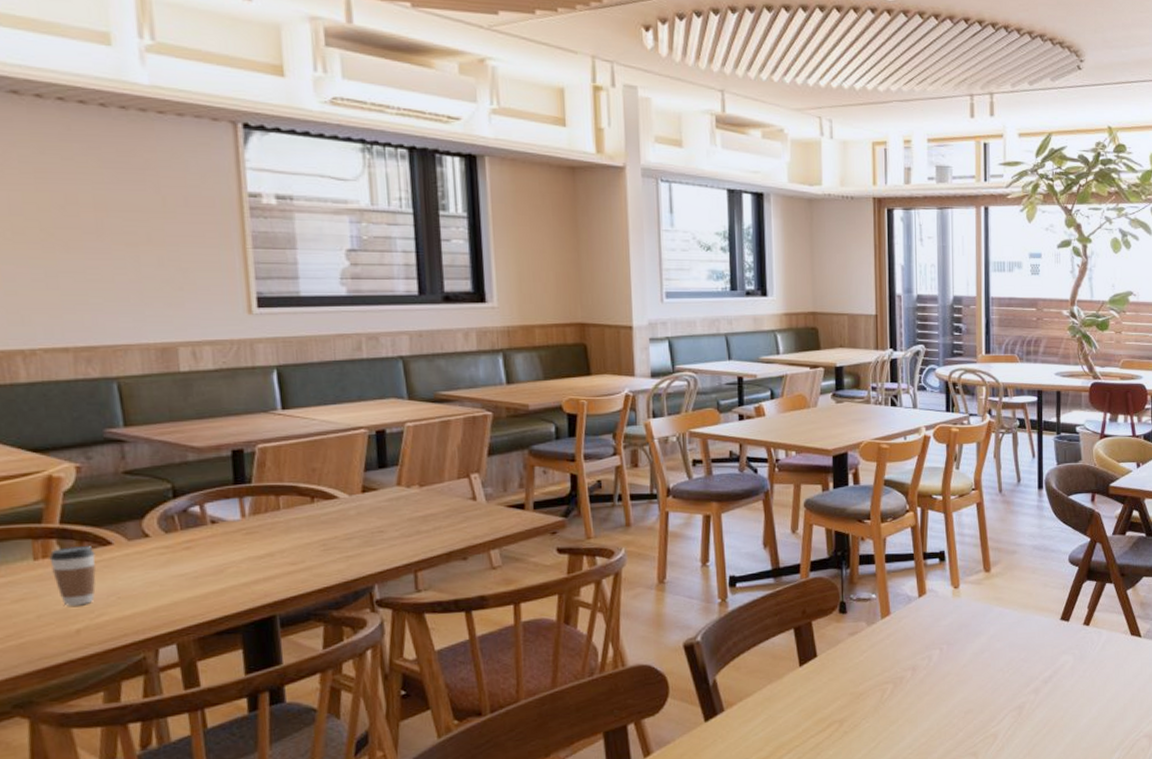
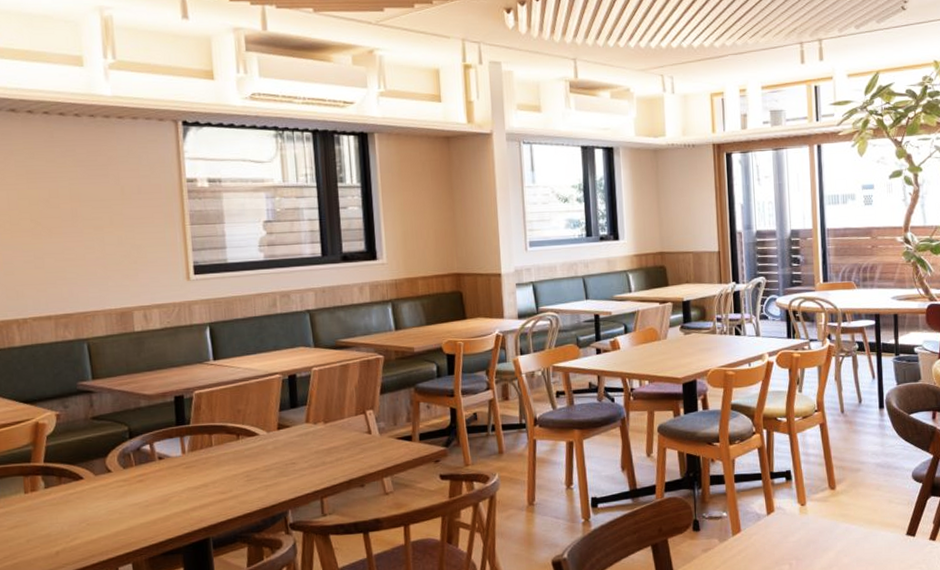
coffee cup: present [49,546,96,606] -> none [36,481,71,532]

